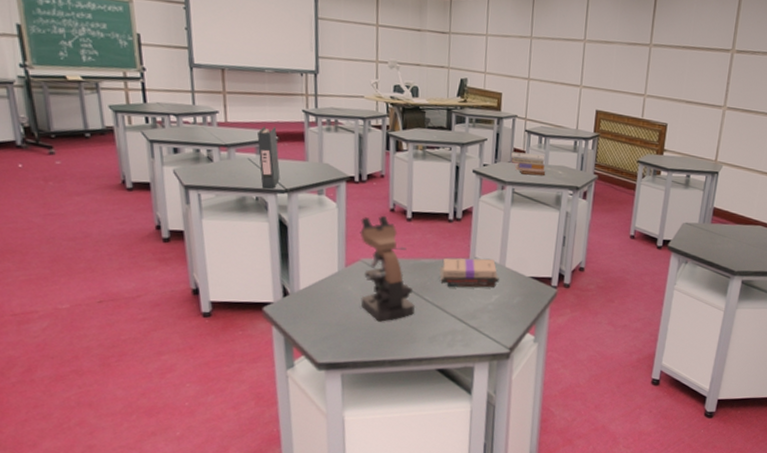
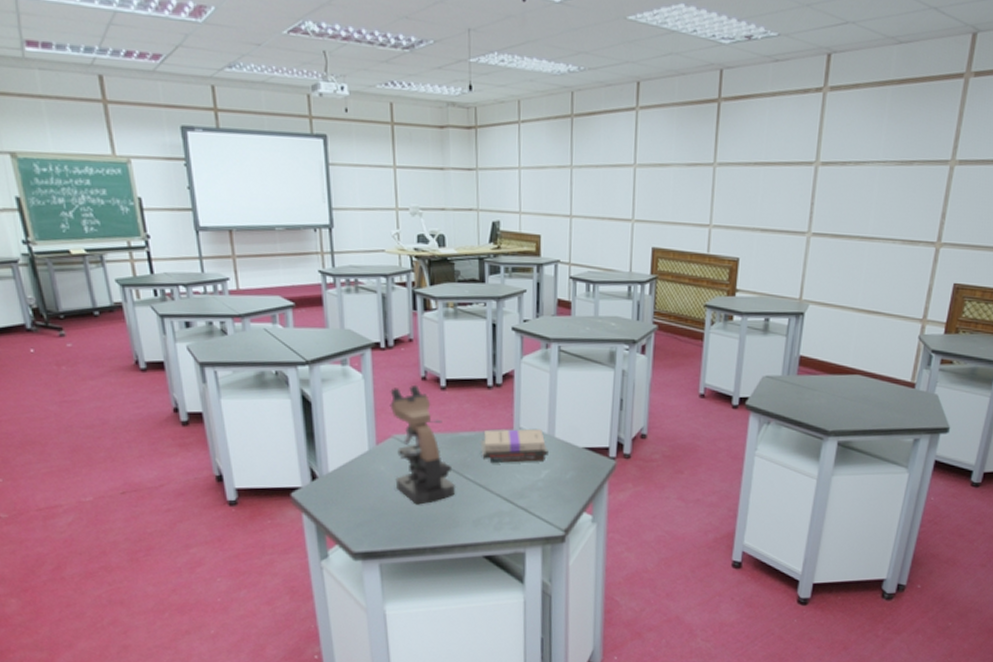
binder: present [257,126,281,190] -> none [272,290,300,362]
books: present [511,151,546,176] -> none [555,303,597,330]

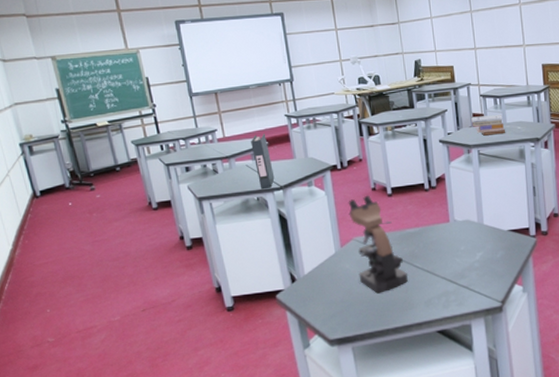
binder: none [272,290,300,362] -> present [251,133,275,190]
books: present [480,428,549,463] -> none [423,219,480,251]
books: none [555,303,597,330] -> present [471,115,506,136]

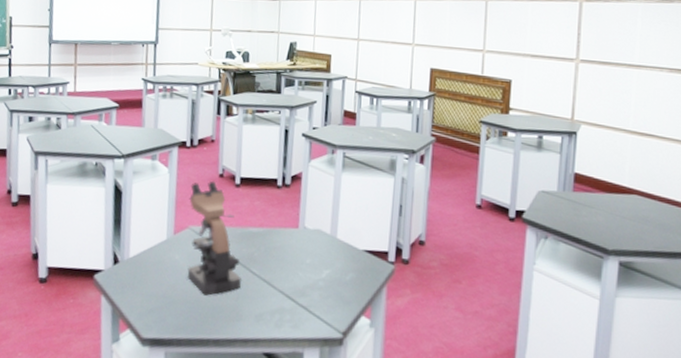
binder: present [251,133,275,190] -> none [100,94,119,155]
books: present [471,115,506,136] -> none [341,114,379,139]

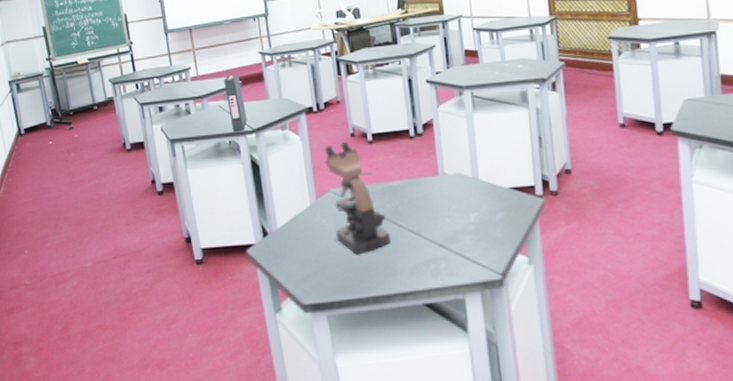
binder: none [100,94,119,155] -> present [224,71,247,133]

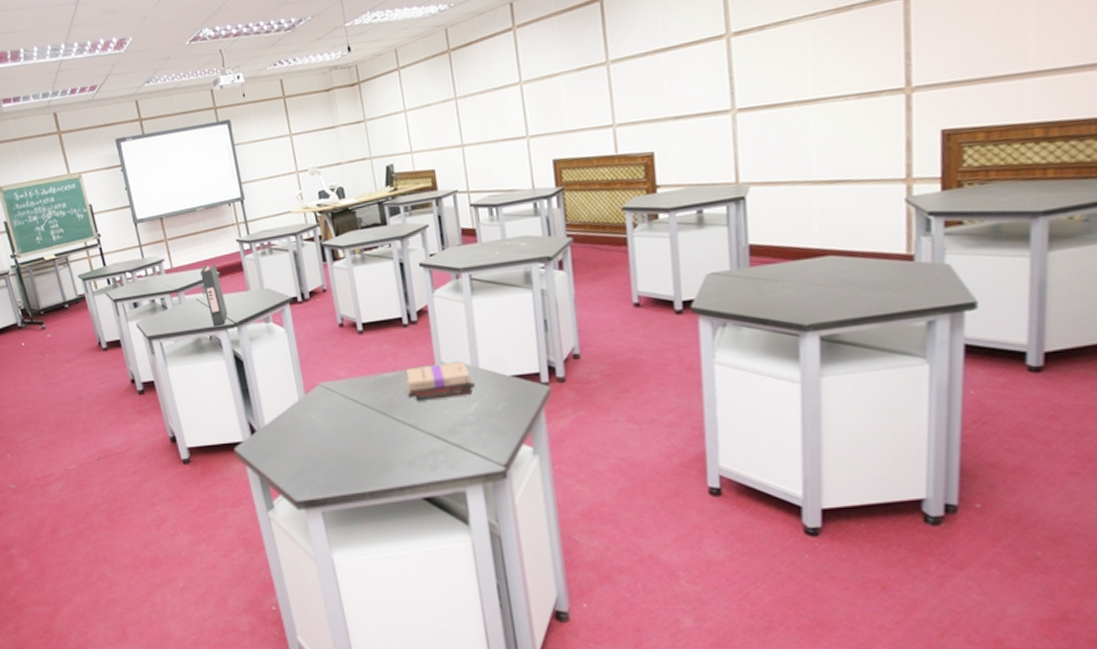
microscope: present [324,141,391,255] -> none [311,332,386,450]
books: none [408,172,475,209] -> present [403,361,475,400]

